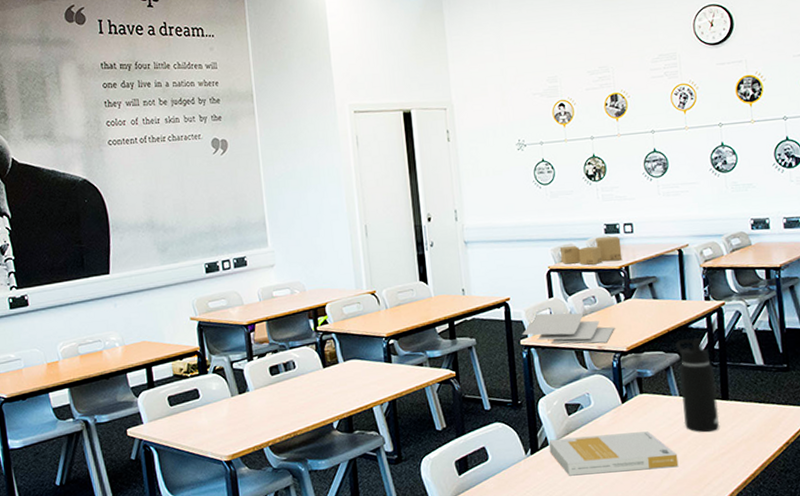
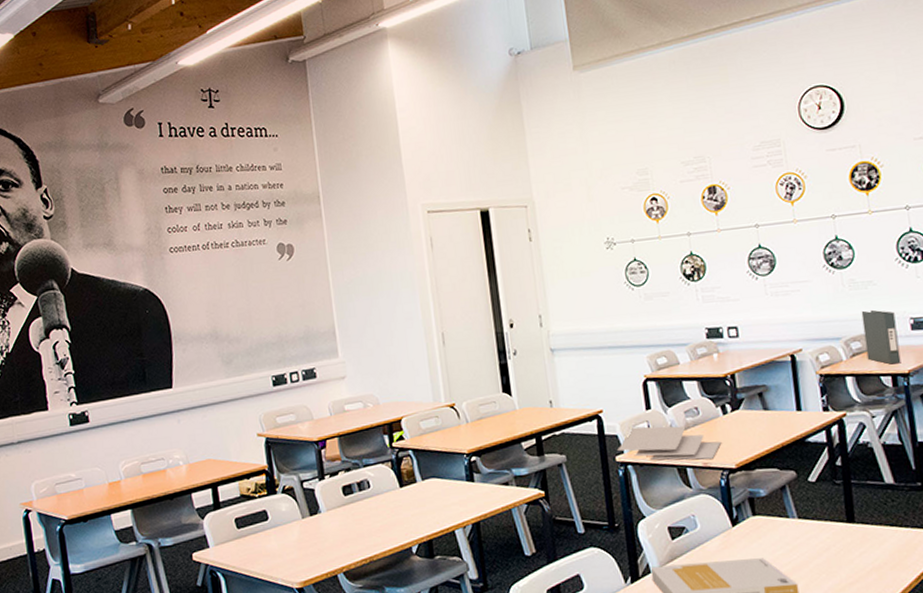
cardboard box: present [559,236,623,266] -> none [656,341,728,374]
water bottle: present [675,337,720,432] -> none [791,452,846,559]
binder: none [741,209,774,259] -> present [861,309,901,365]

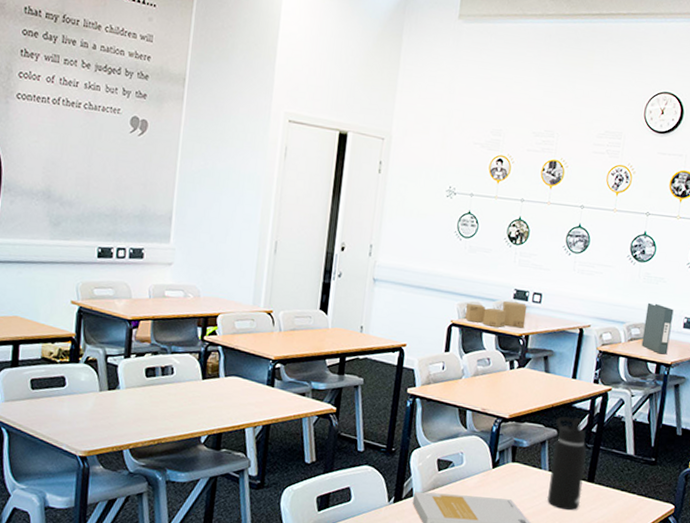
papers: present [616,425,722,460] -> none [410,365,502,406]
cardboard box: none [656,341,728,374] -> present [464,301,528,329]
water bottle: none [791,452,846,559] -> present [547,416,587,510]

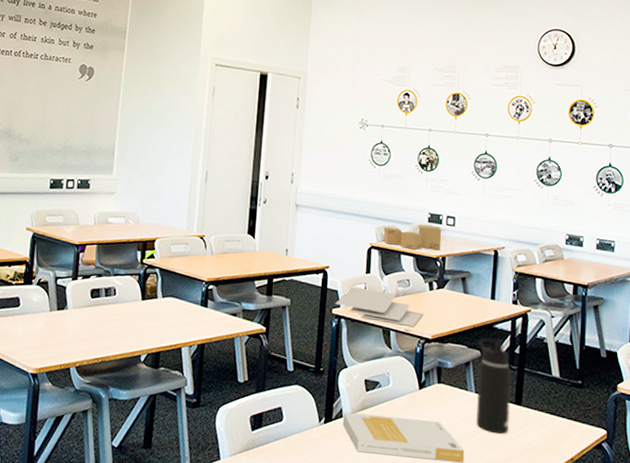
papers: none [410,365,502,406] -> present [334,286,424,327]
binder: present [641,302,674,355] -> none [556,224,585,276]

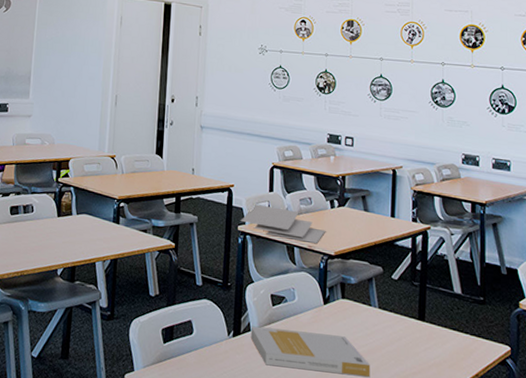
cardboard box: present [383,225,442,251] -> none [284,145,341,170]
water bottle: present [475,337,512,434] -> none [380,254,414,349]

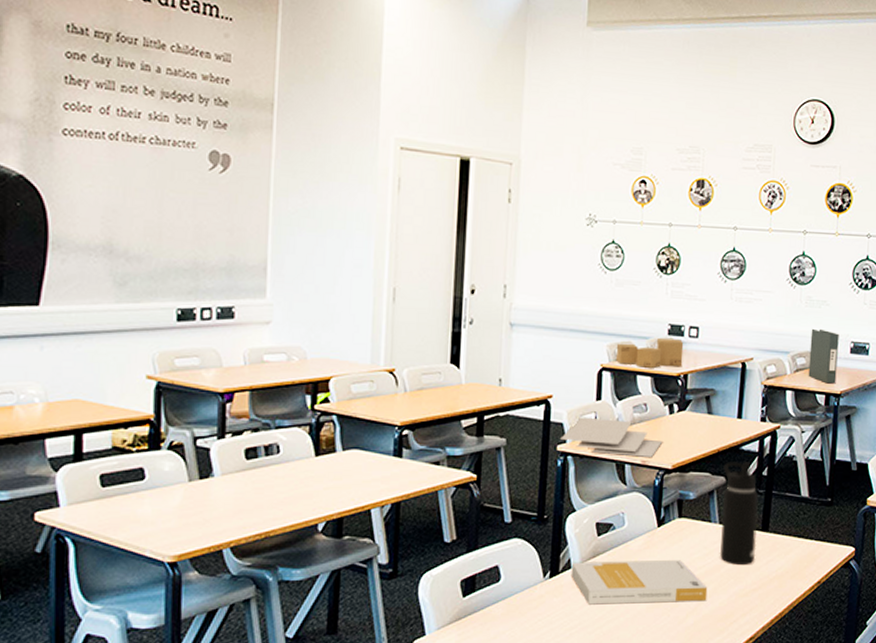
cardboard box: none [284,145,341,170] -> present [615,339,684,369]
water bottle: none [380,254,414,349] -> present [719,460,759,564]
binder: none [454,144,481,194] -> present [808,328,839,384]

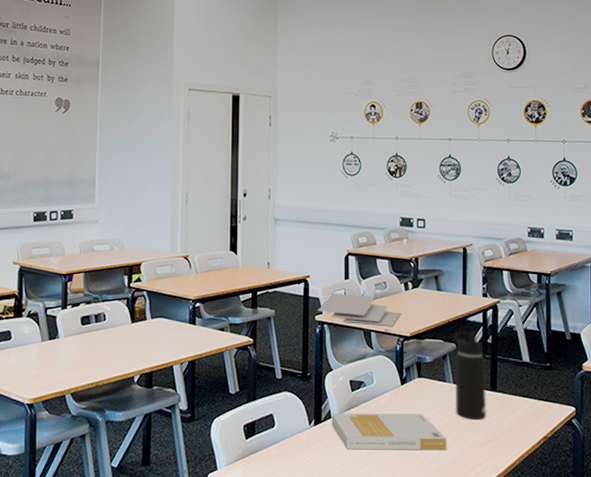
cardboard box: present [615,339,684,369] -> none [358,229,414,254]
binder: present [808,328,839,384] -> none [520,219,546,265]

